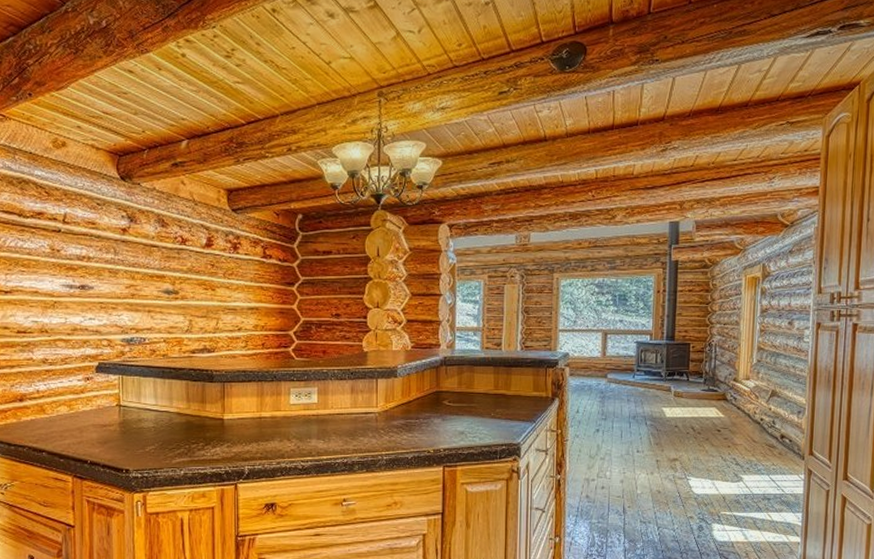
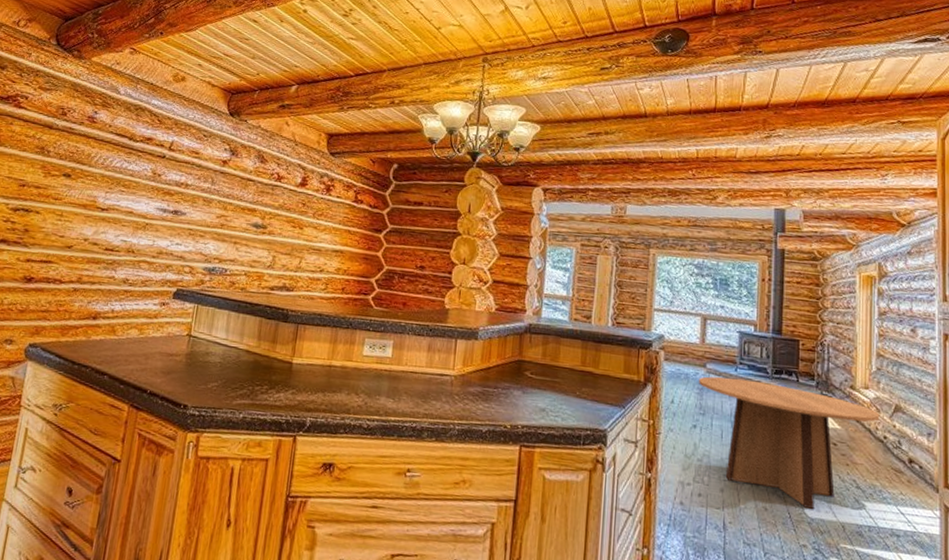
dining table: none [601,384,758,488] -> present [699,376,880,510]

